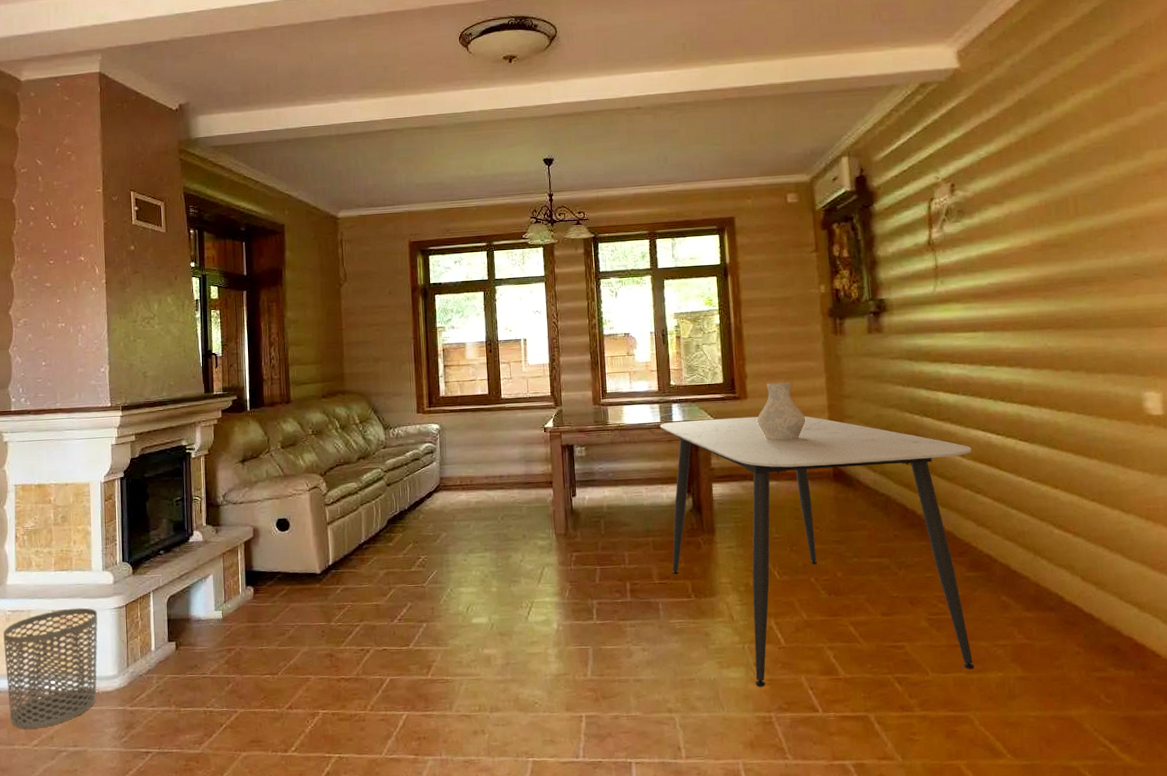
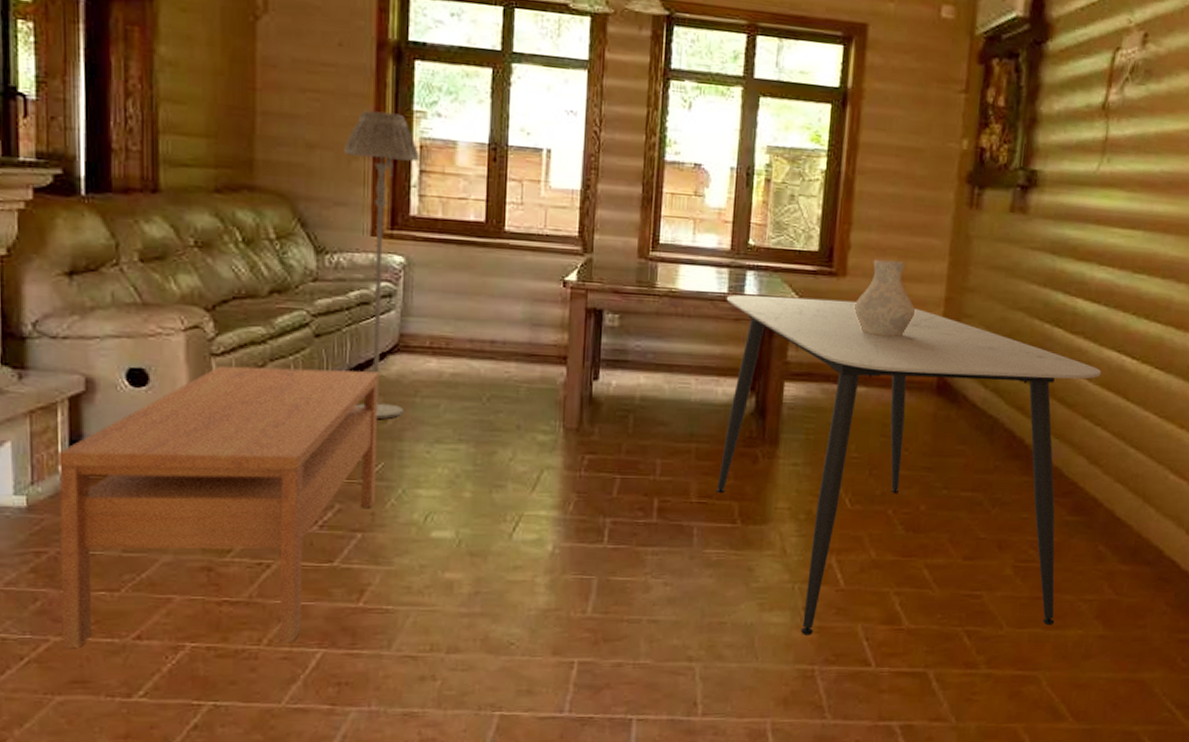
coffee table: none [239,506,433,717] -> present [57,365,379,648]
floor lamp: none [397,331,447,539] -> present [345,110,420,419]

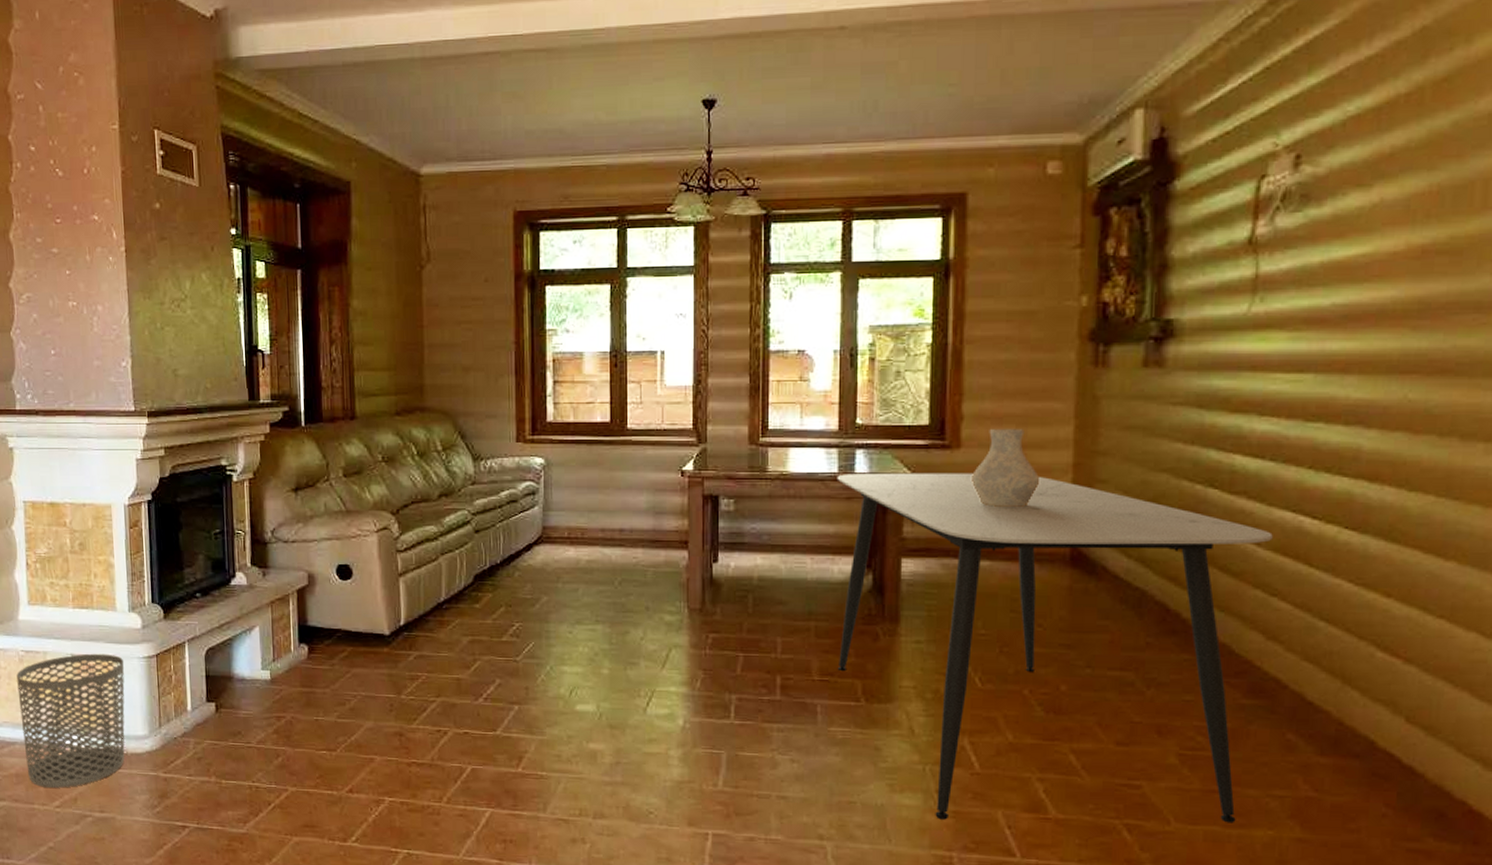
coffee table: present [57,365,379,648] -> none [290,560,528,801]
floor lamp: present [345,110,420,419] -> none [492,334,553,603]

